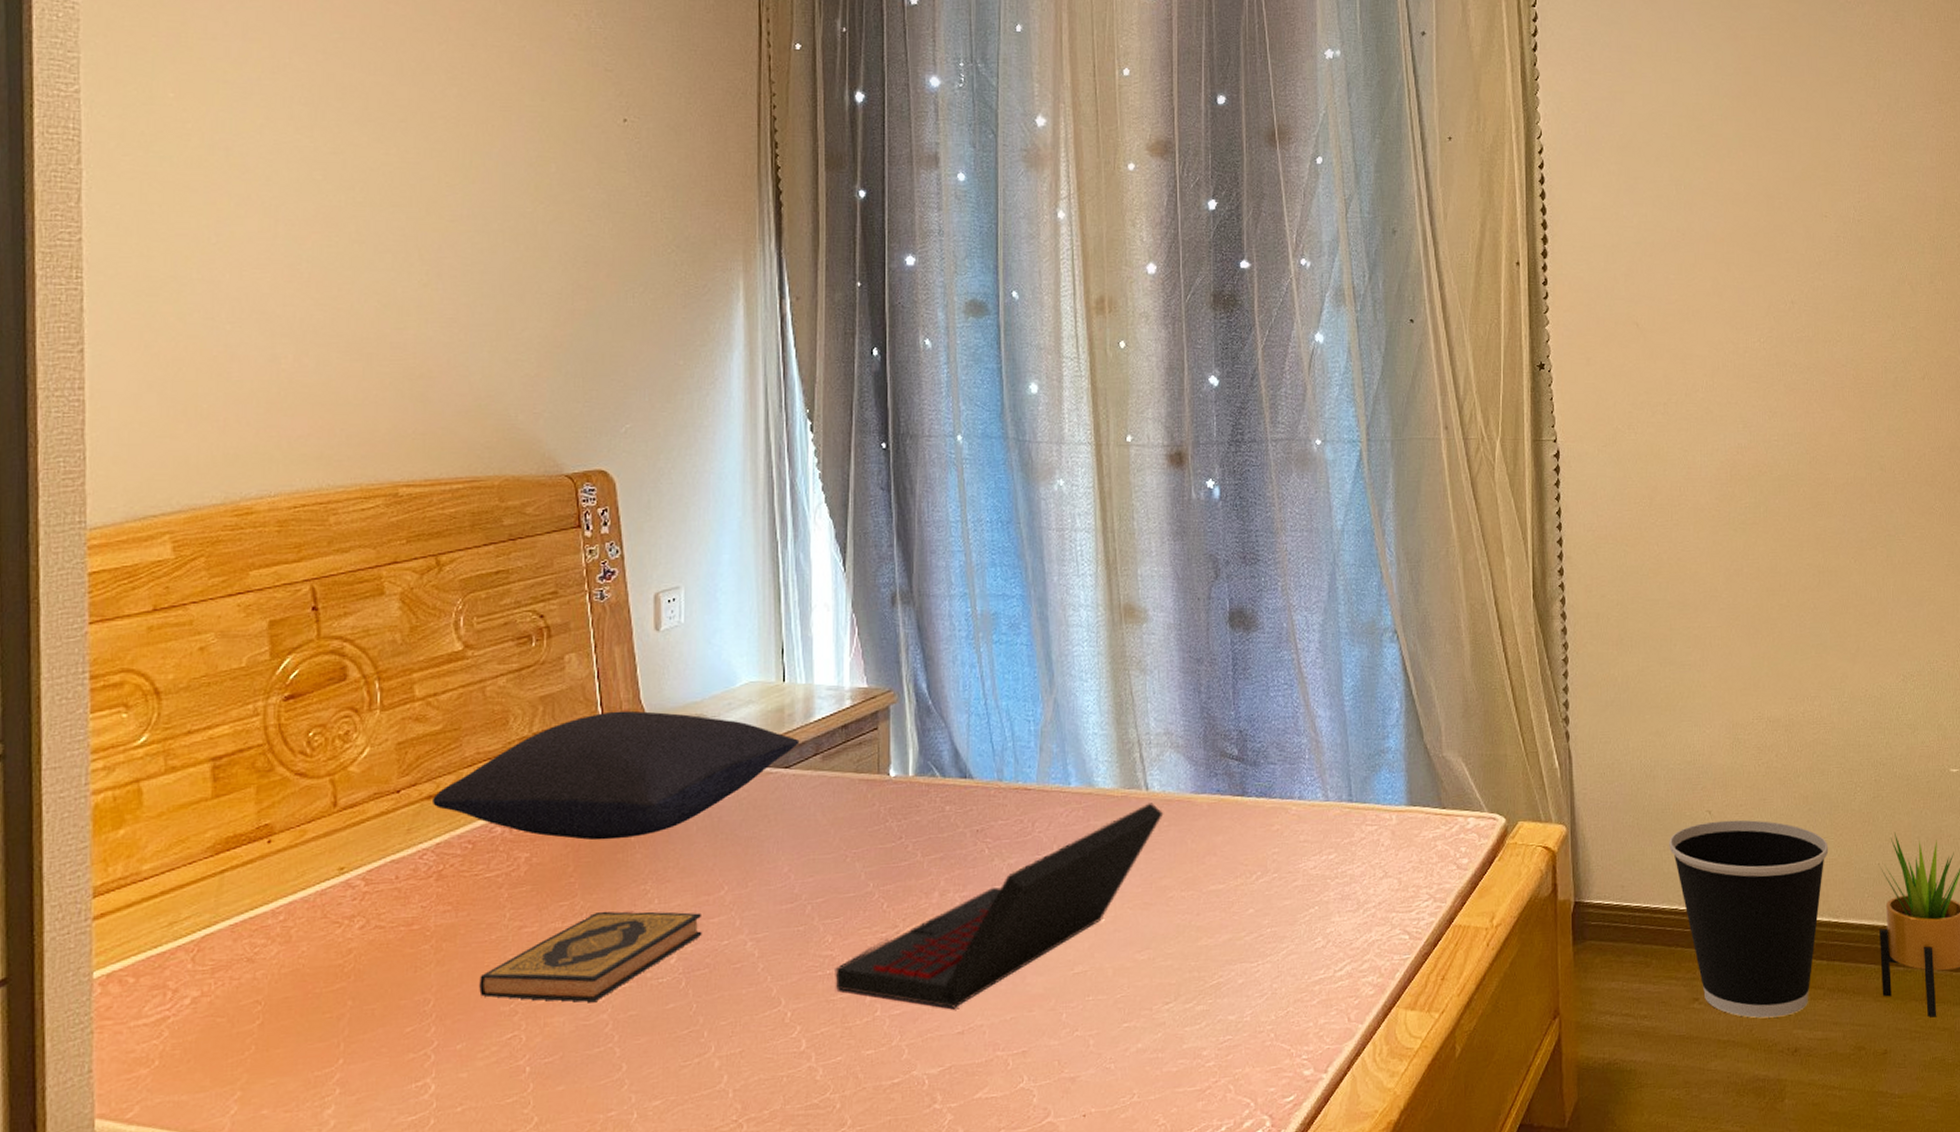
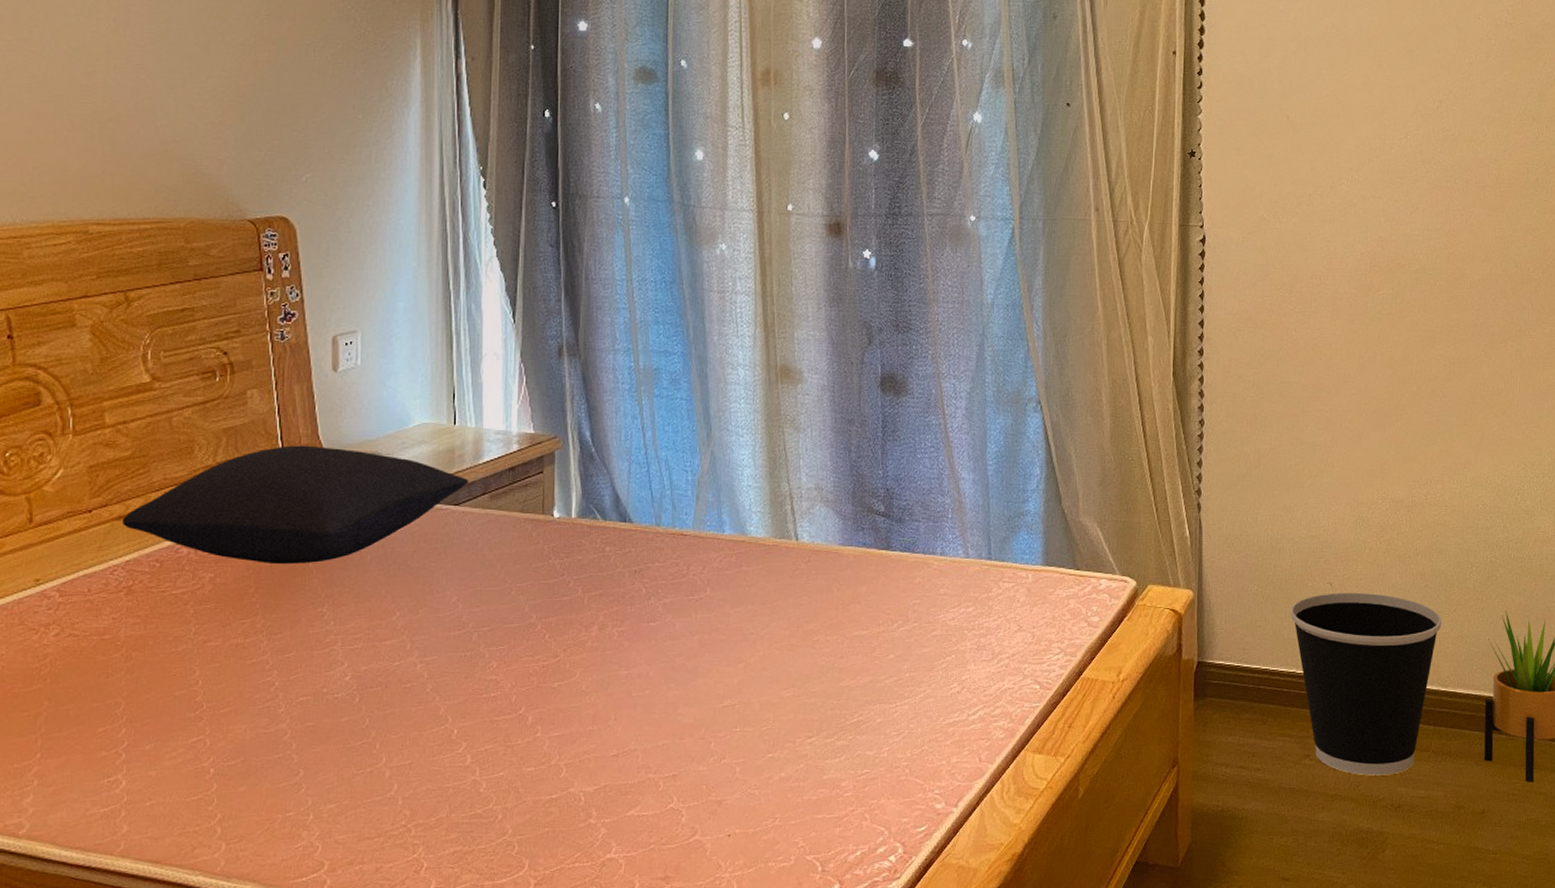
hardback book: present [479,911,702,1002] -> none [167,631,375,712]
laptop: present [835,803,1164,1009] -> none [499,552,812,733]

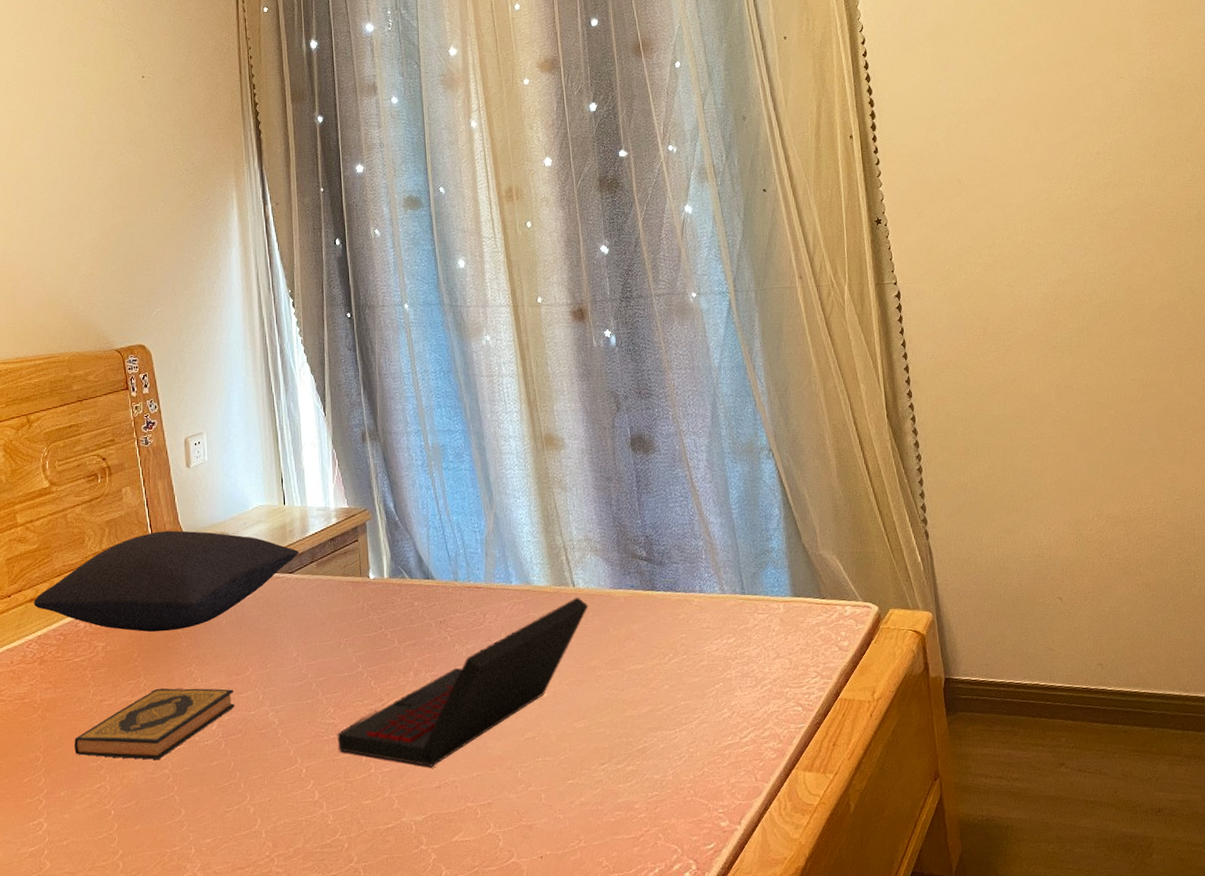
hardback book: none [167,631,375,712] -> present [74,688,235,760]
laptop: none [499,552,812,733] -> present [337,597,589,767]
wastebasket: present [1290,592,1442,776] -> none [1025,605,1174,782]

